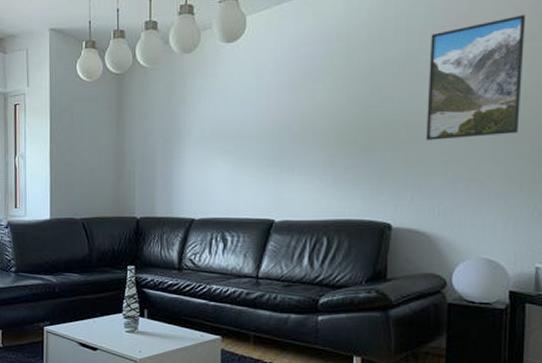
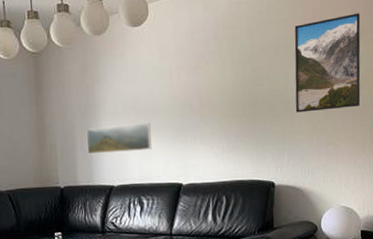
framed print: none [167,149,242,184] -> present [86,122,152,155]

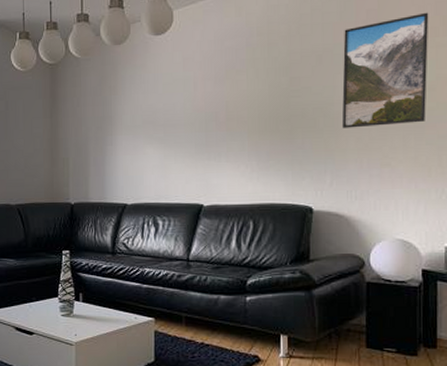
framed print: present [86,122,152,155] -> none [100,136,171,170]

